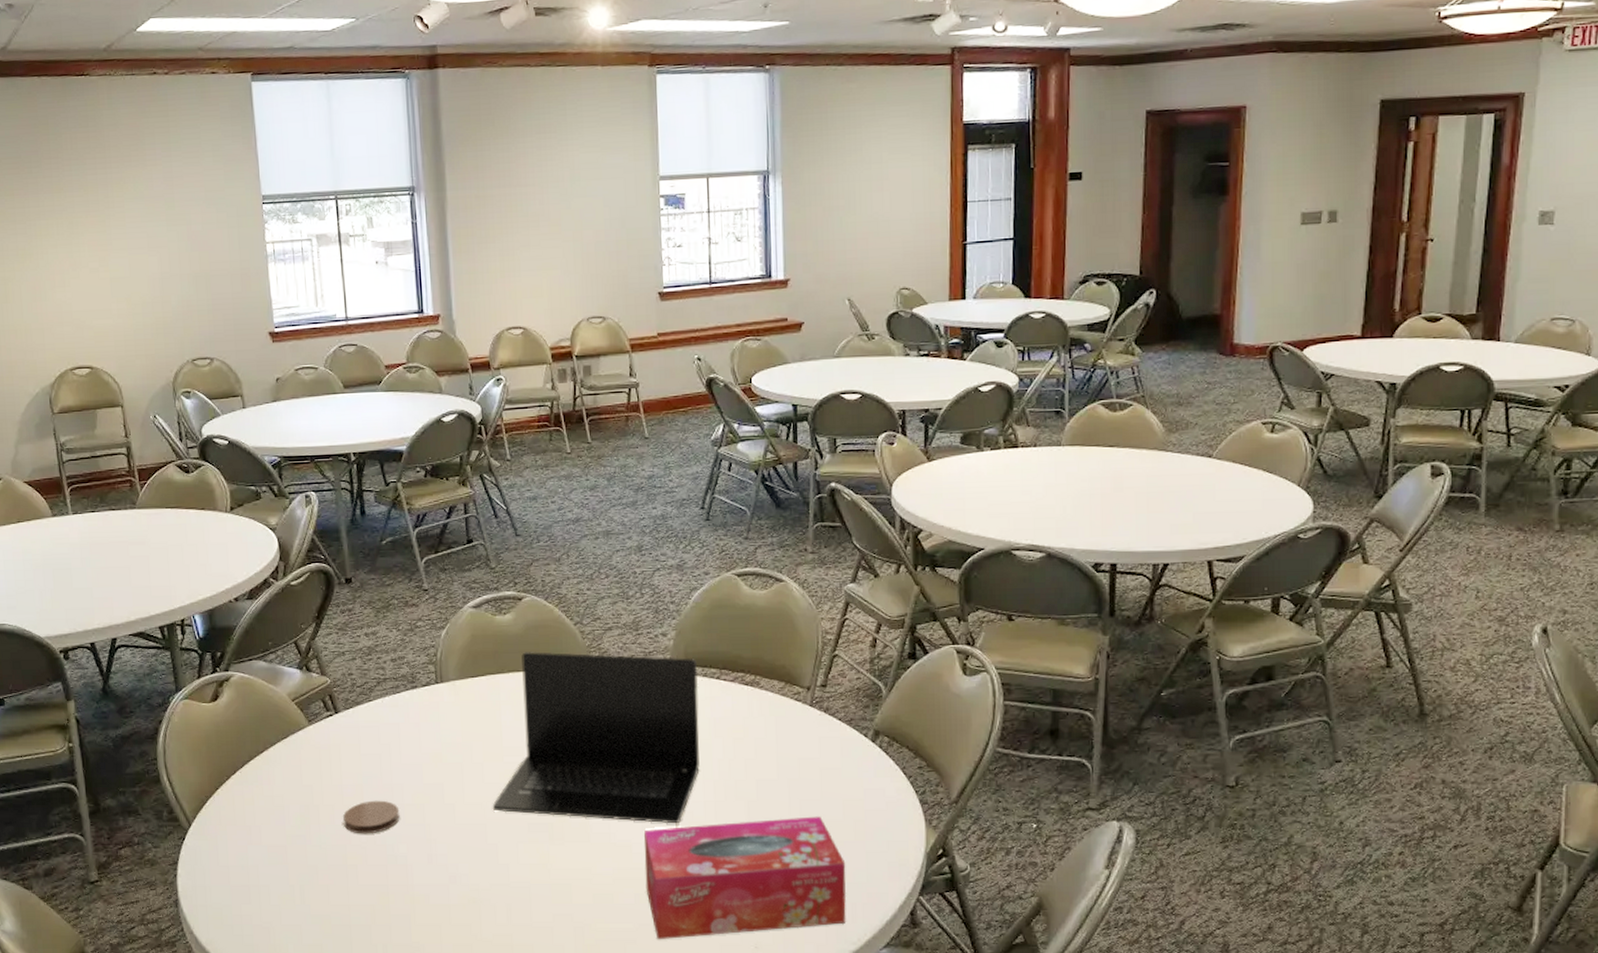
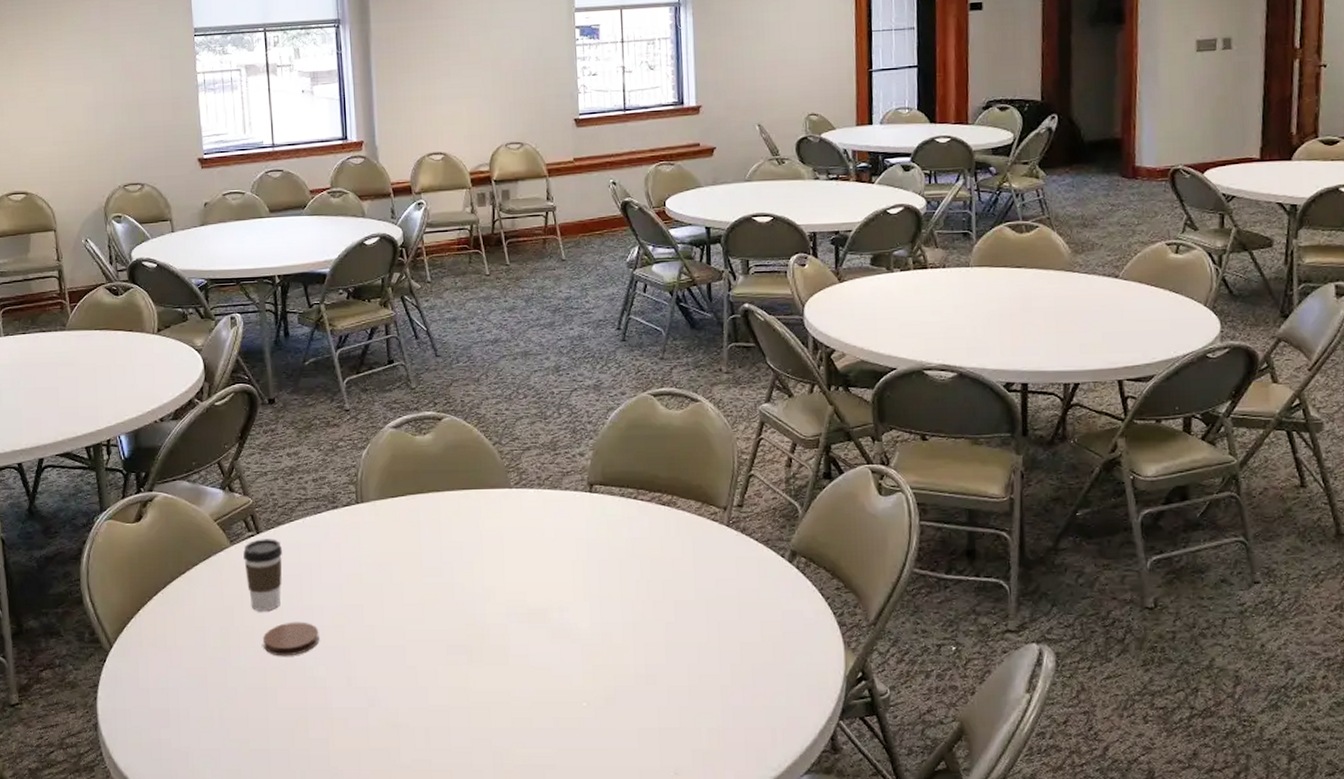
coffee cup: none [322,718,362,791] -> present [243,539,282,612]
laptop: present [492,652,700,824] -> none [411,472,618,646]
tissue box: present [644,816,846,940] -> none [562,638,766,766]

